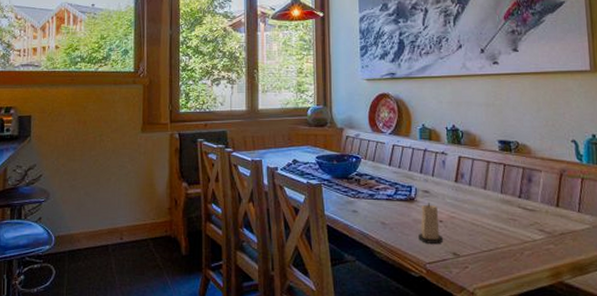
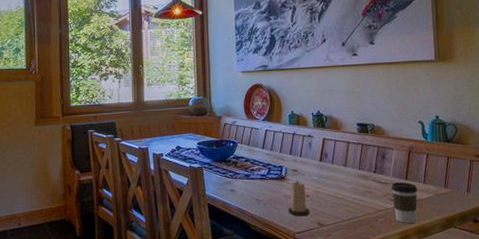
coffee cup: none [538,210,571,258] -> present [390,182,418,223]

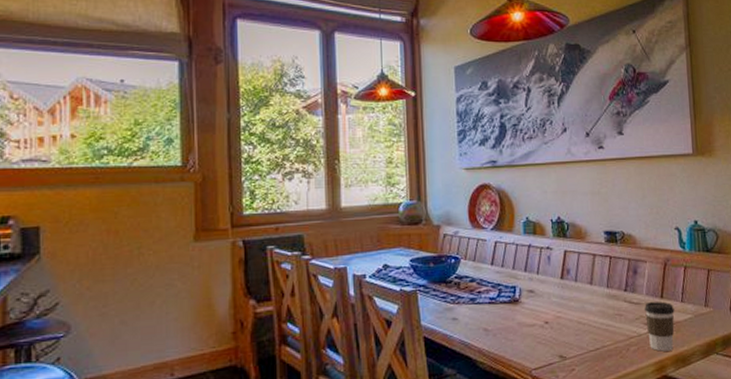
candle: present [288,180,310,216] -> none [523,303,550,348]

